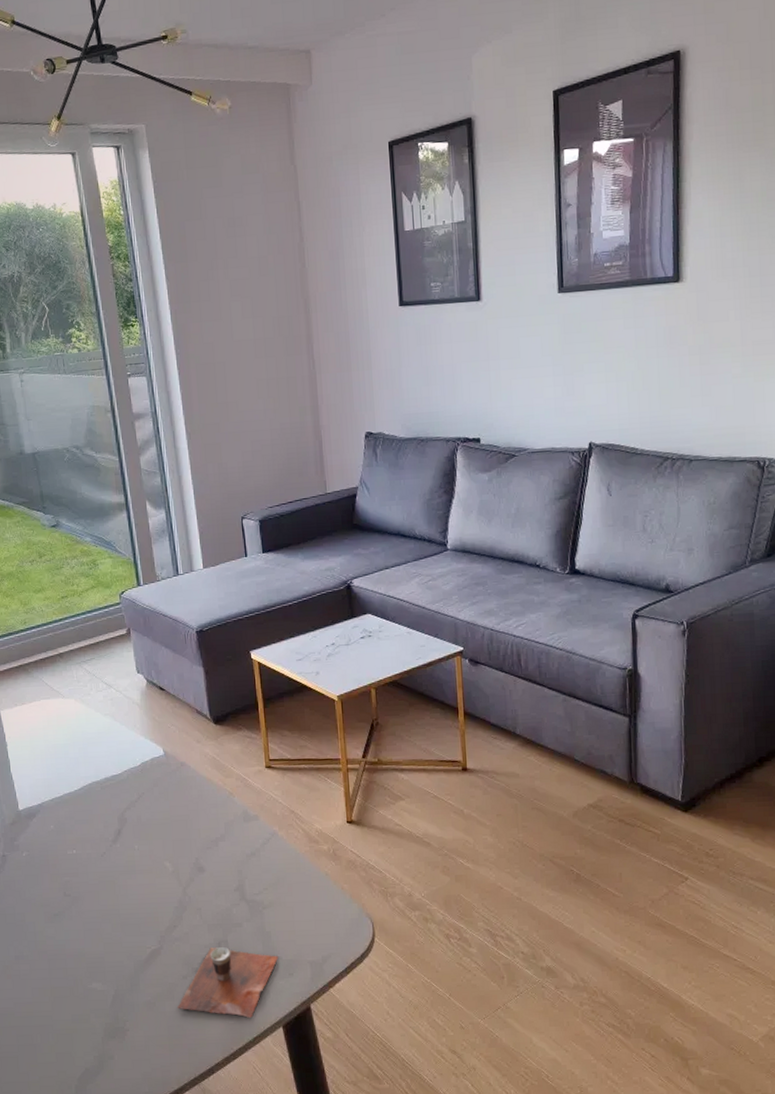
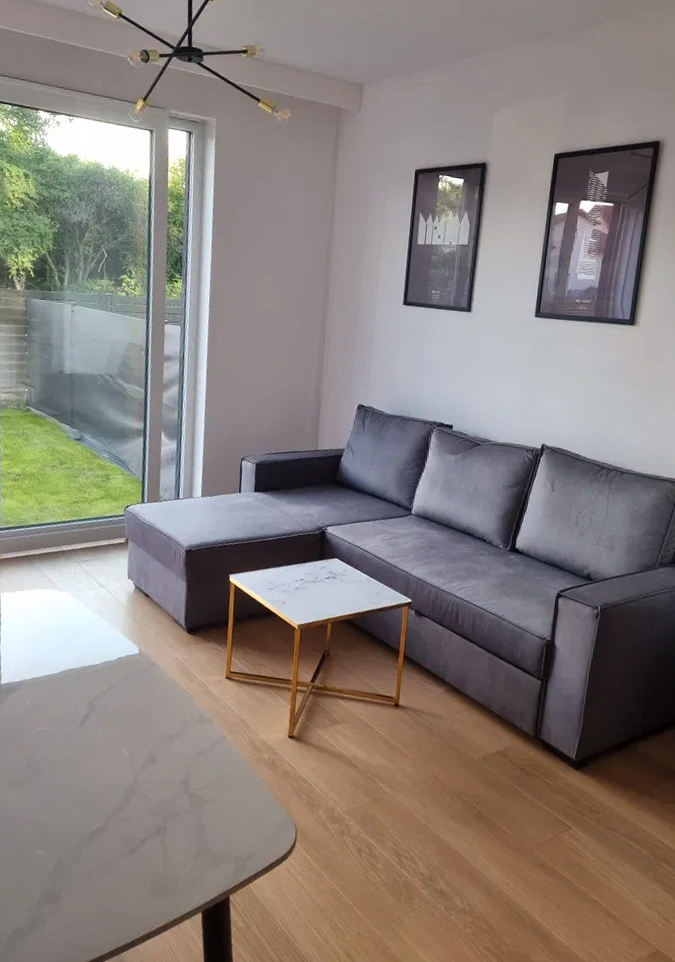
cup: present [177,947,279,1018] -> none [111,832,209,900]

